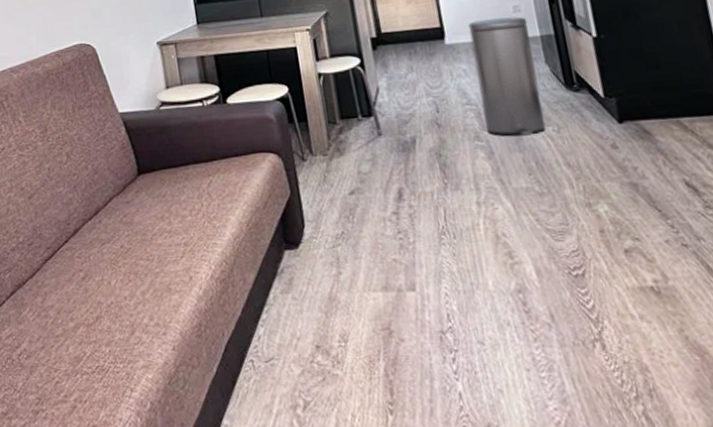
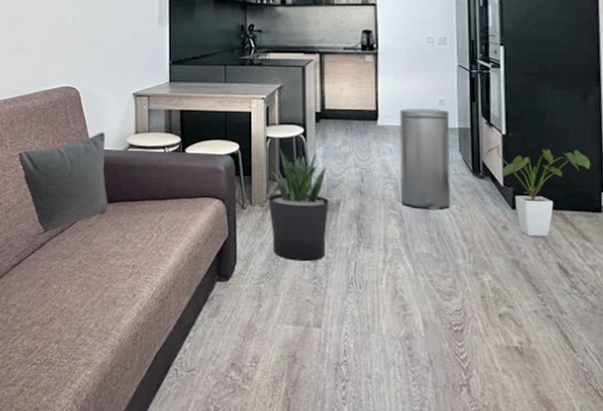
pillow: none [35,91,146,224] -> present [19,132,108,238]
planter: none [329,84,408,215] -> present [268,147,329,261]
house plant: none [576,45,704,153] -> present [485,144,591,237]

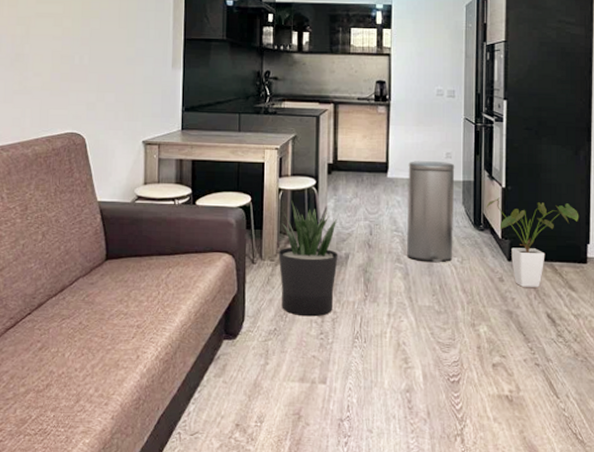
pillow: present [19,132,108,238] -> none [16,182,113,298]

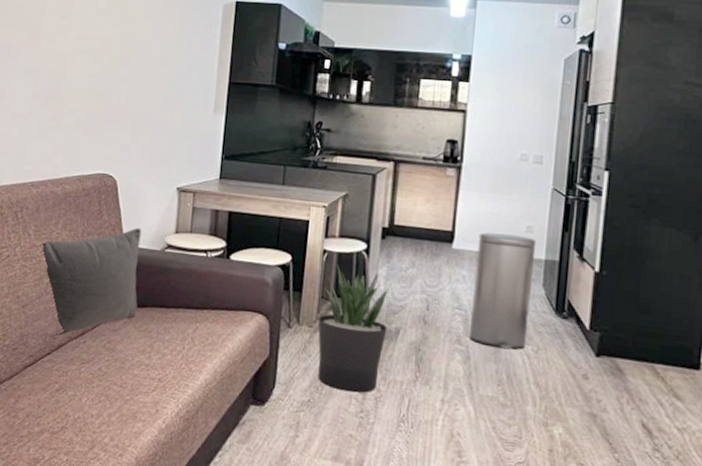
pillow: none [16,182,113,298] -> present [42,228,142,338]
house plant: present [486,197,579,288] -> none [572,282,694,391]

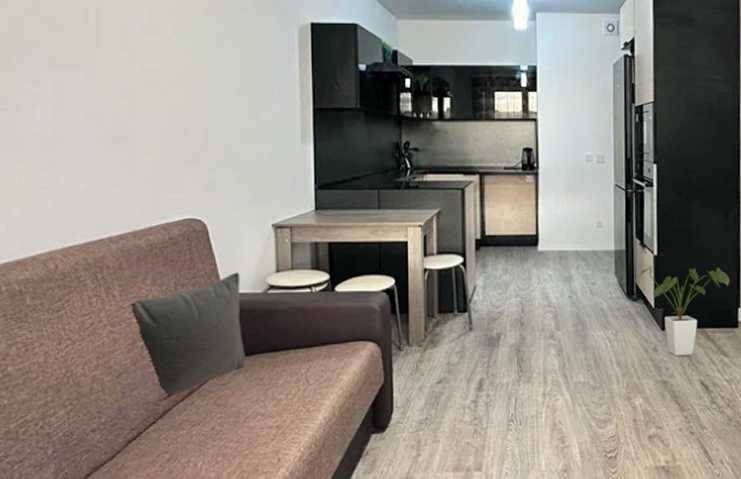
planter: present [317,263,390,393] -> none [426,280,490,403]
pedal bin: present [470,232,537,350] -> none [559,231,607,337]
house plant: none [572,282,694,391] -> present [639,265,730,356]

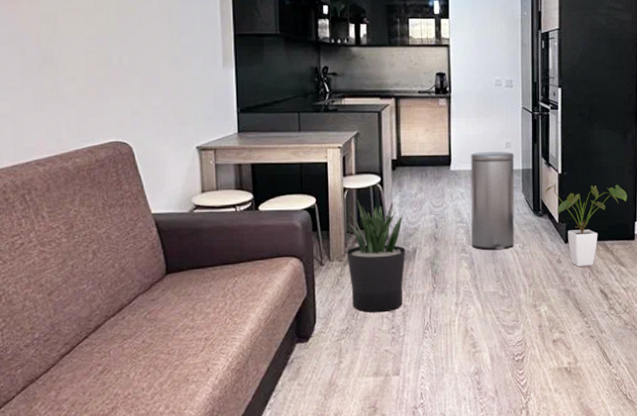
pillow: present [131,272,245,405] -> none [60,193,174,320]
planter: none [426,280,490,403] -> present [346,198,406,313]
pedal bin: none [559,231,607,337] -> present [470,151,515,251]

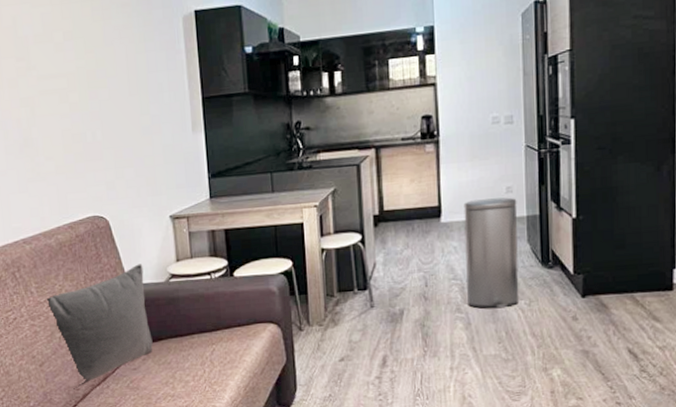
pillow: none [60,193,174,320] -> present [47,264,153,389]
planter: present [346,198,406,313] -> none [326,259,392,379]
house plant: present [544,183,628,266] -> none [555,226,663,324]

